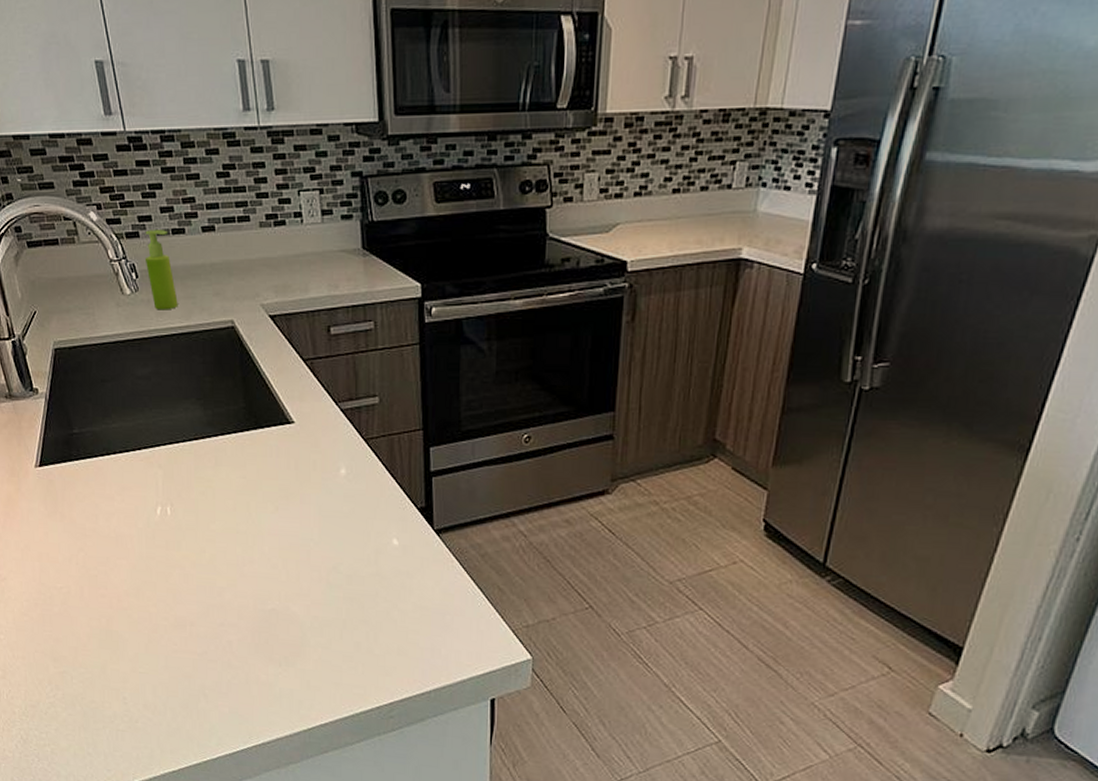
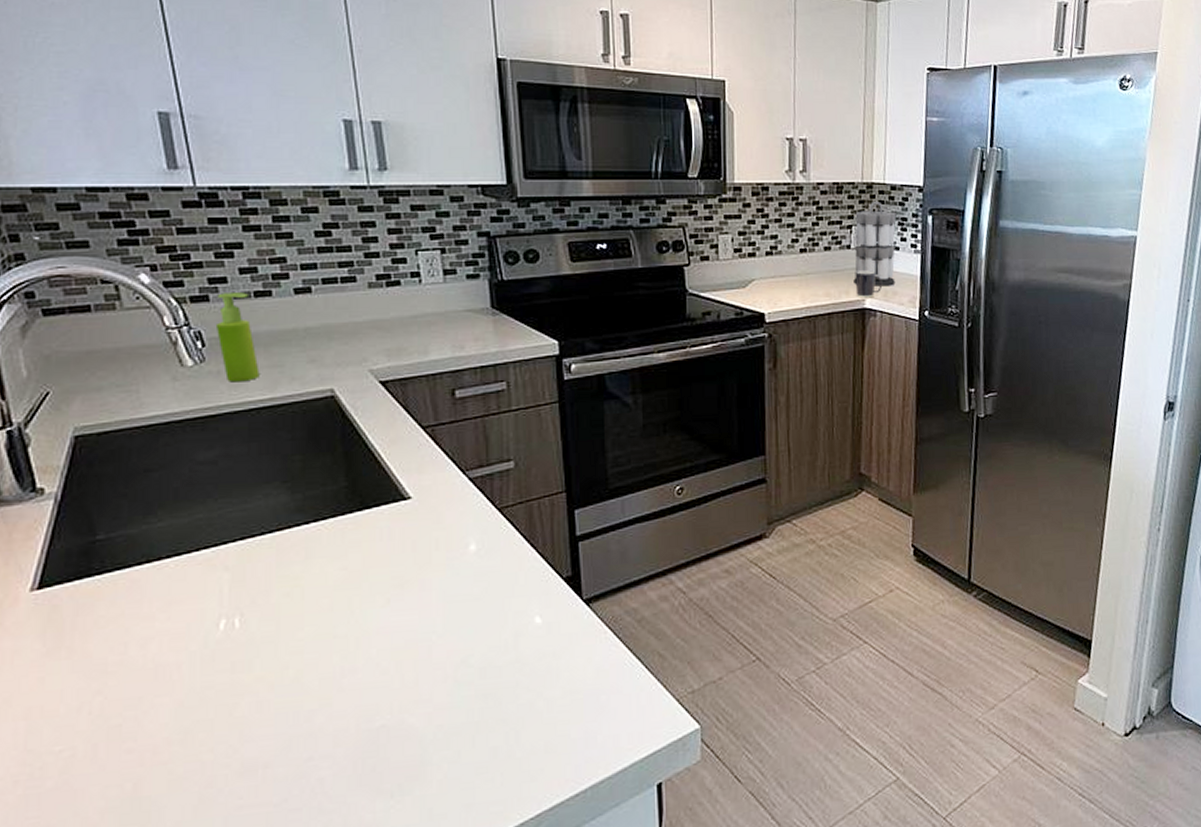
spice rack: none [731,131,792,233] -> present [854,202,897,286]
mug: none [731,214,765,247] -> present [855,270,883,298]

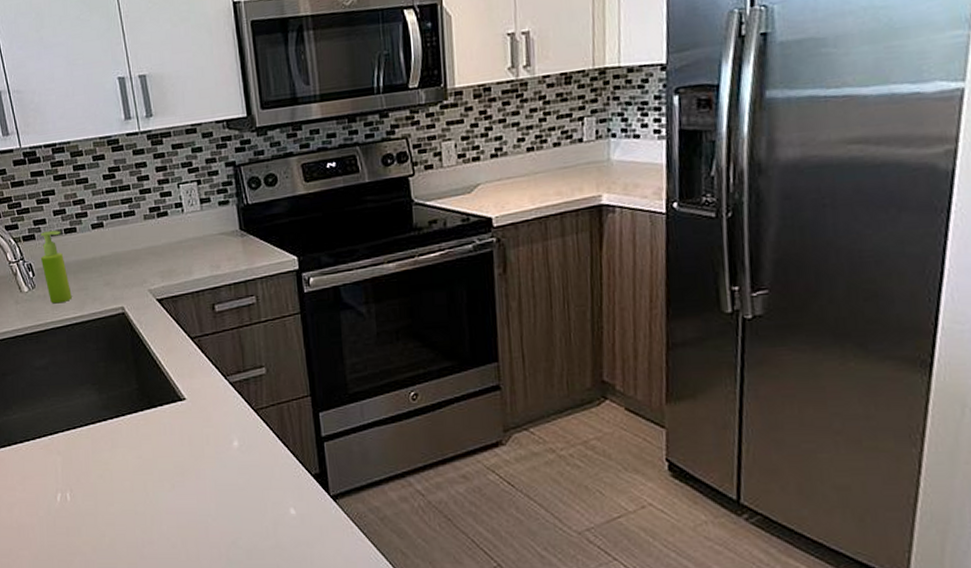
spice rack: present [854,202,897,286] -> none [586,87,637,180]
mug: present [855,270,883,298] -> none [589,163,622,194]

